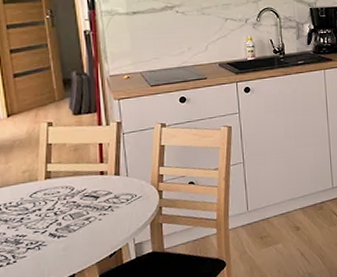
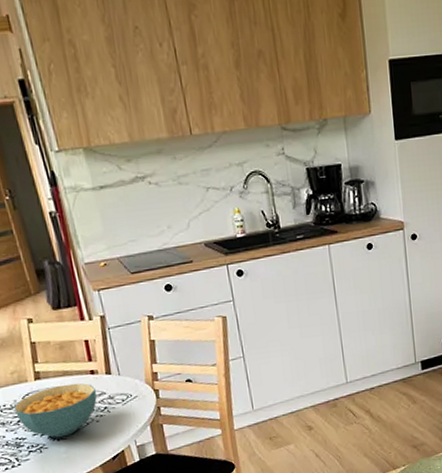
cereal bowl: none [19,182,103,235] -> present [13,383,97,438]

